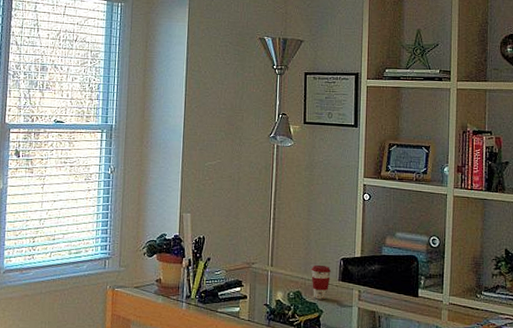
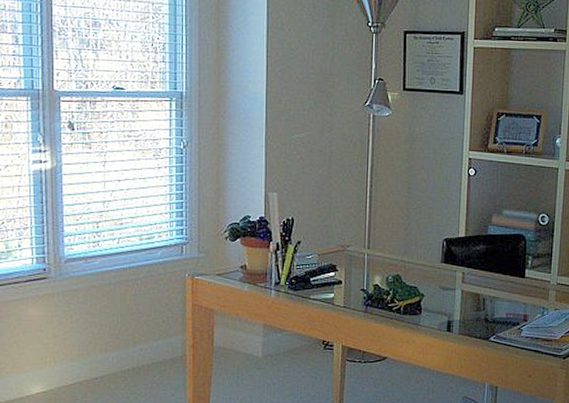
coffee cup: present [311,265,331,300] -> none [411,247,433,283]

